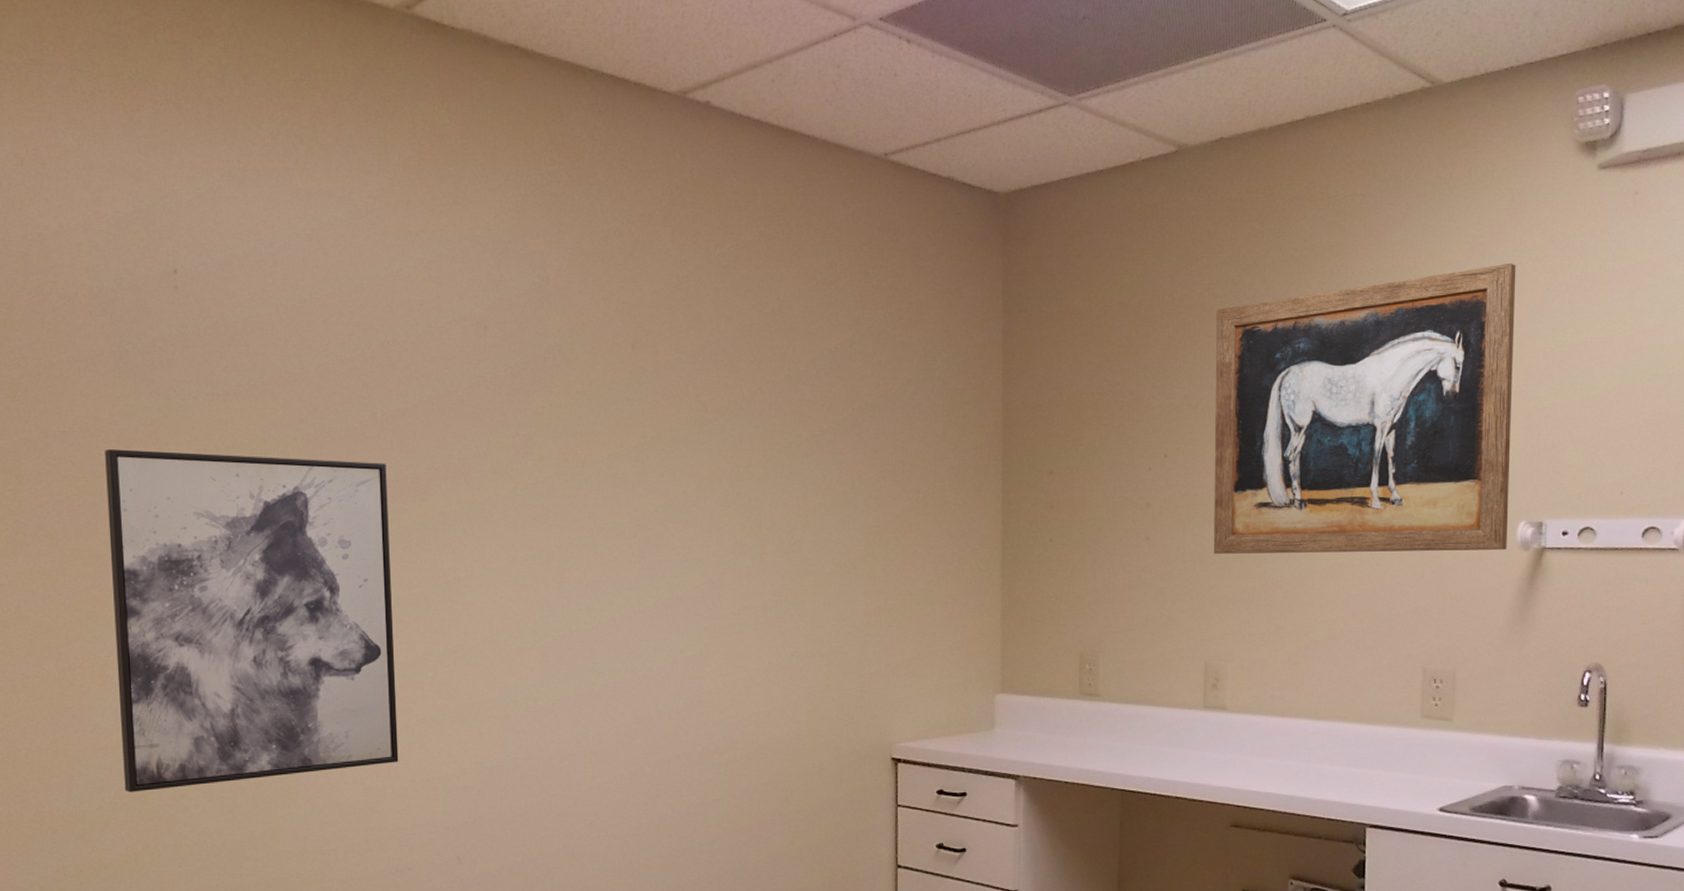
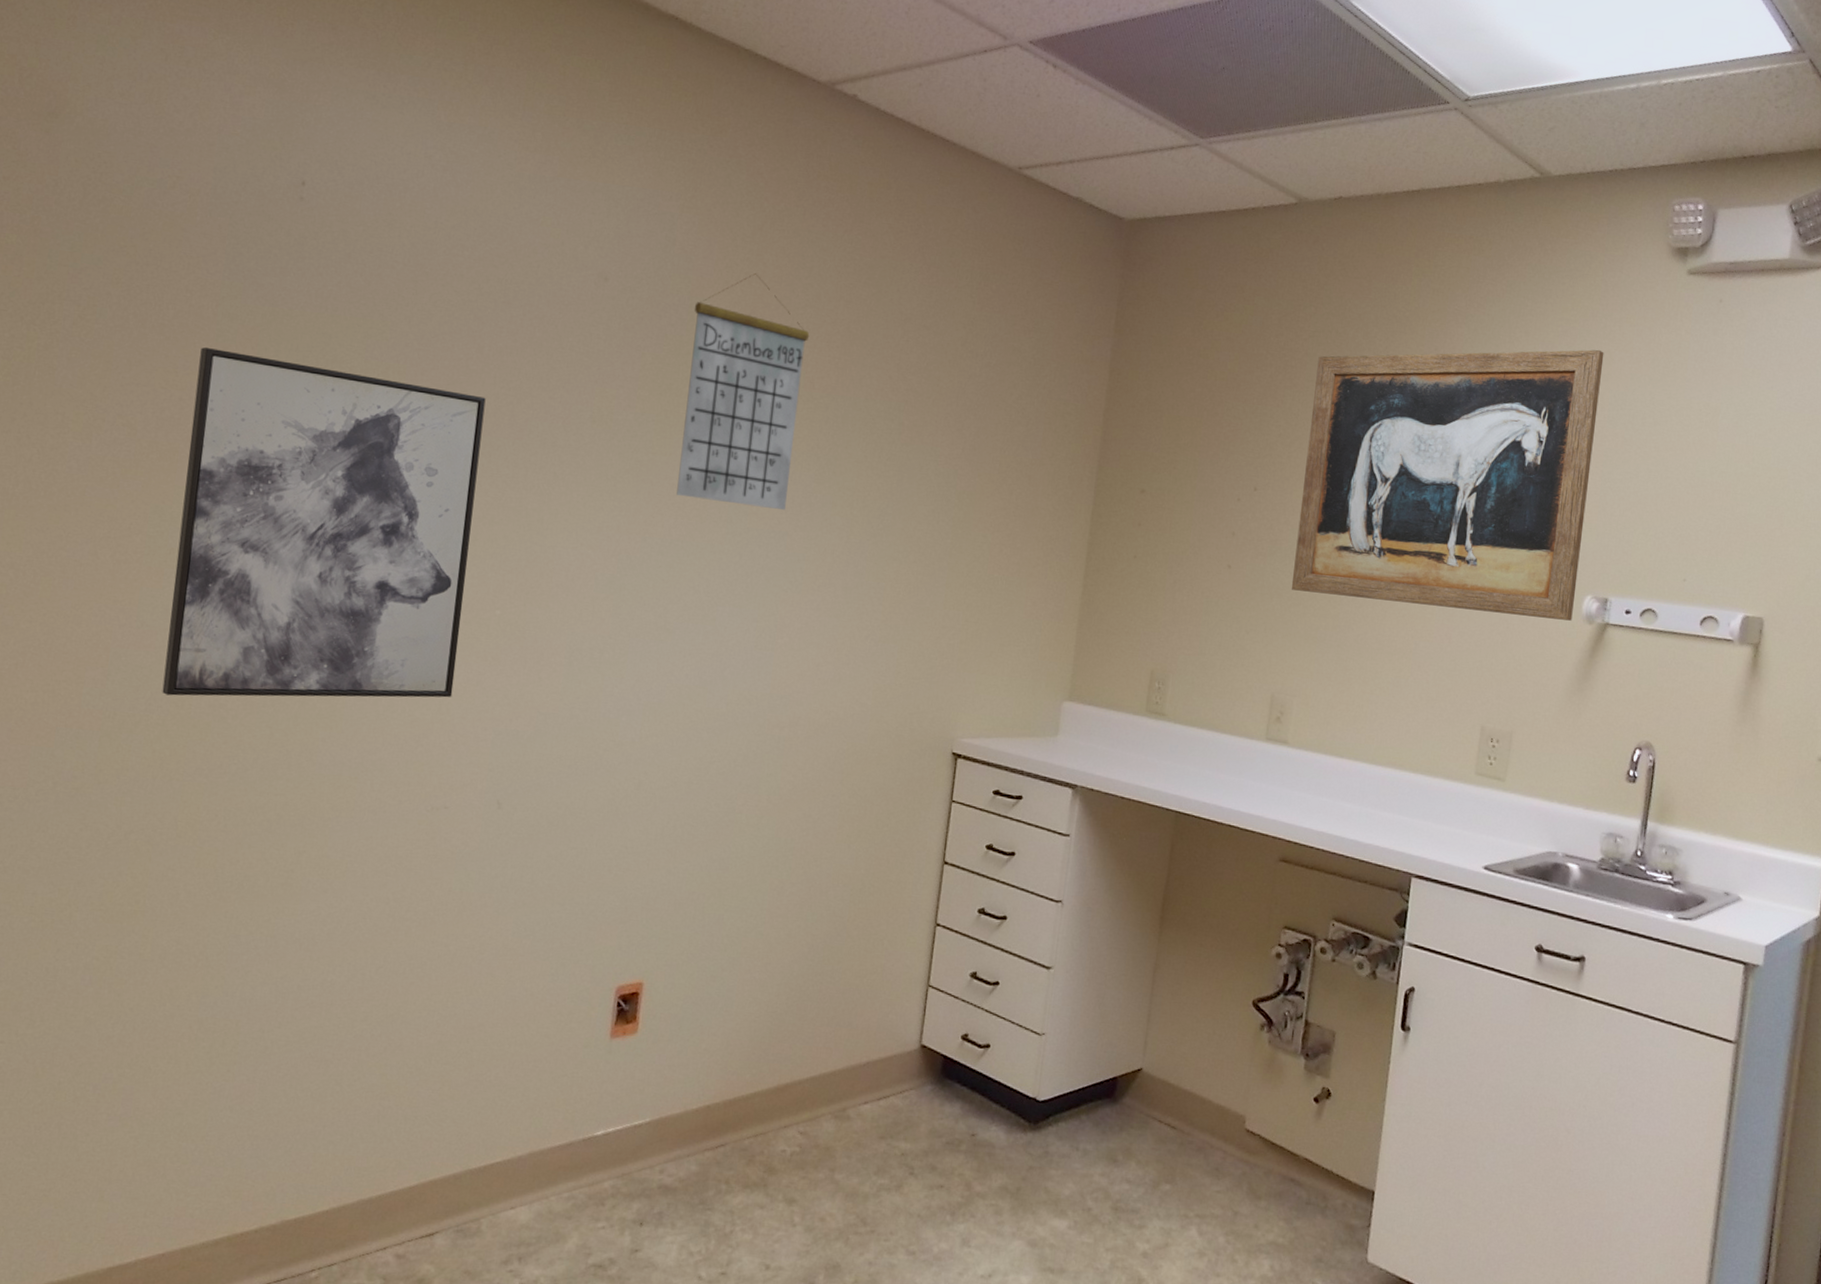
calendar: none [577,302,696,539] -> present [676,273,810,511]

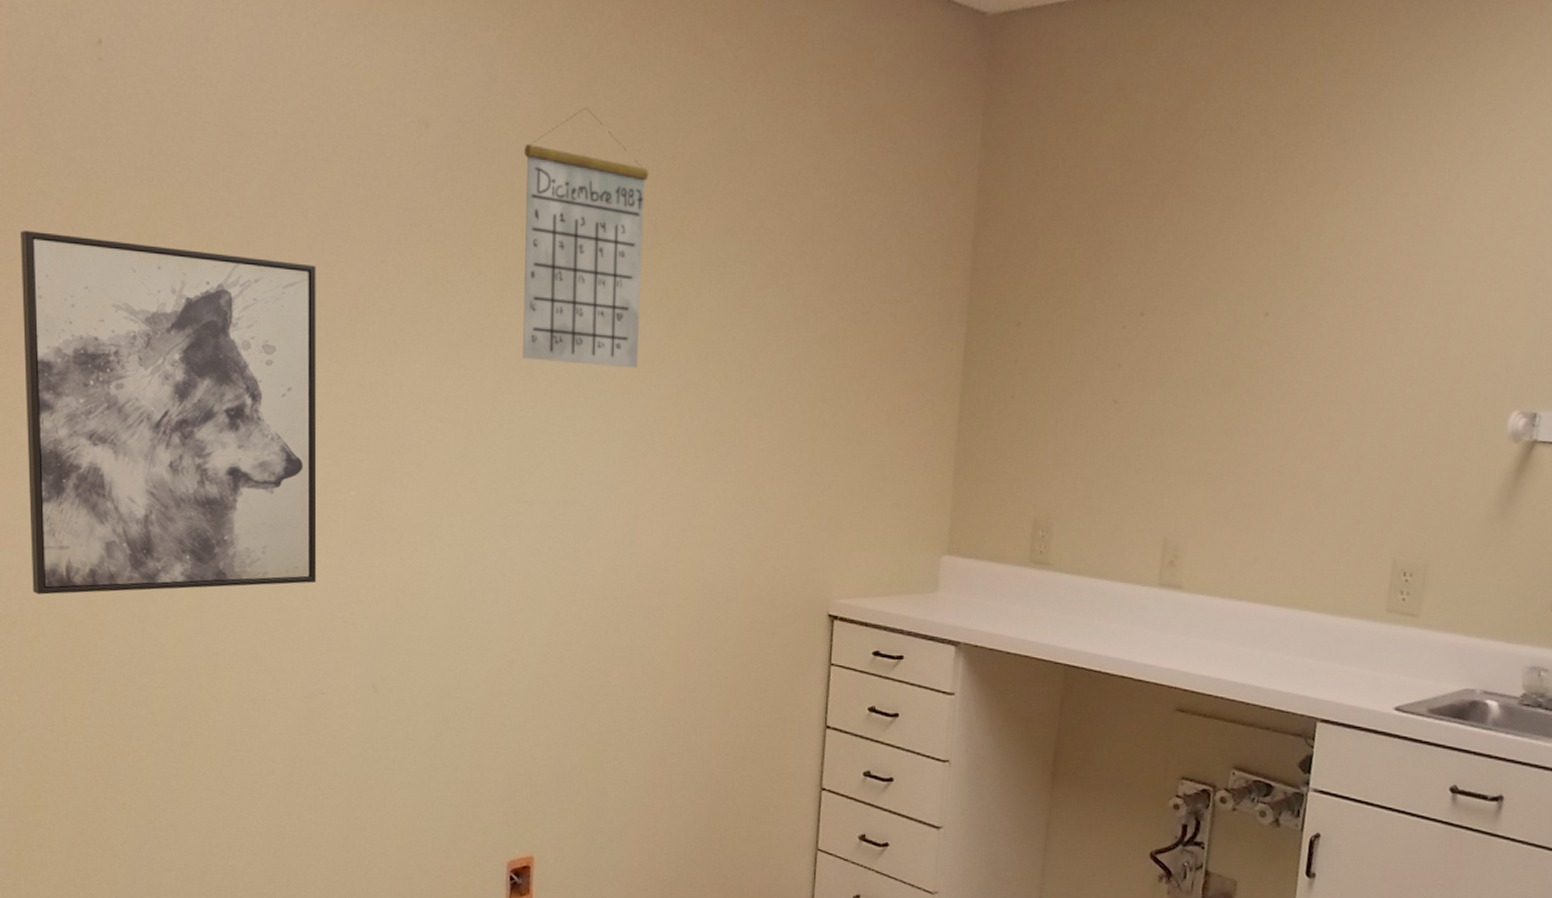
wall art: present [1291,349,1604,621] -> none [1183,128,1539,440]

